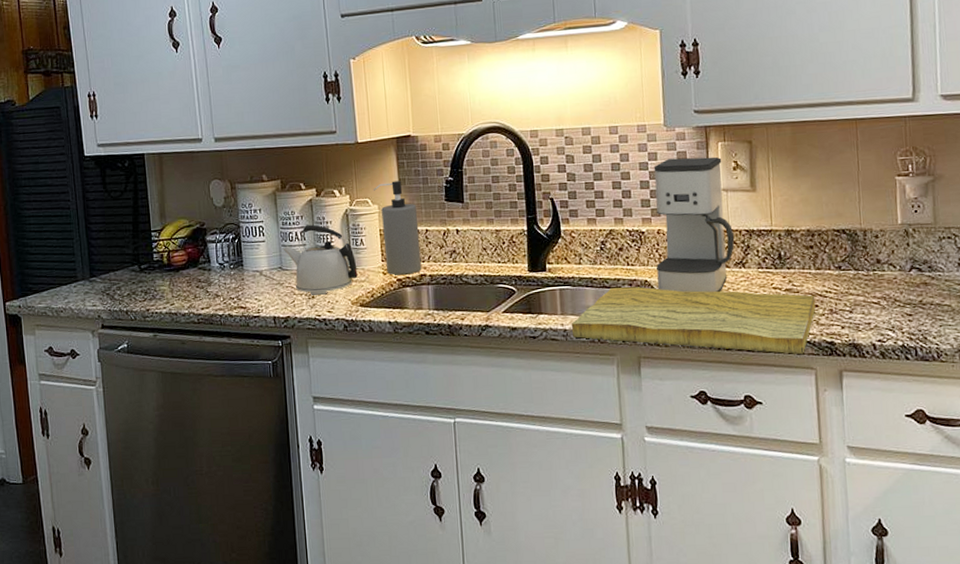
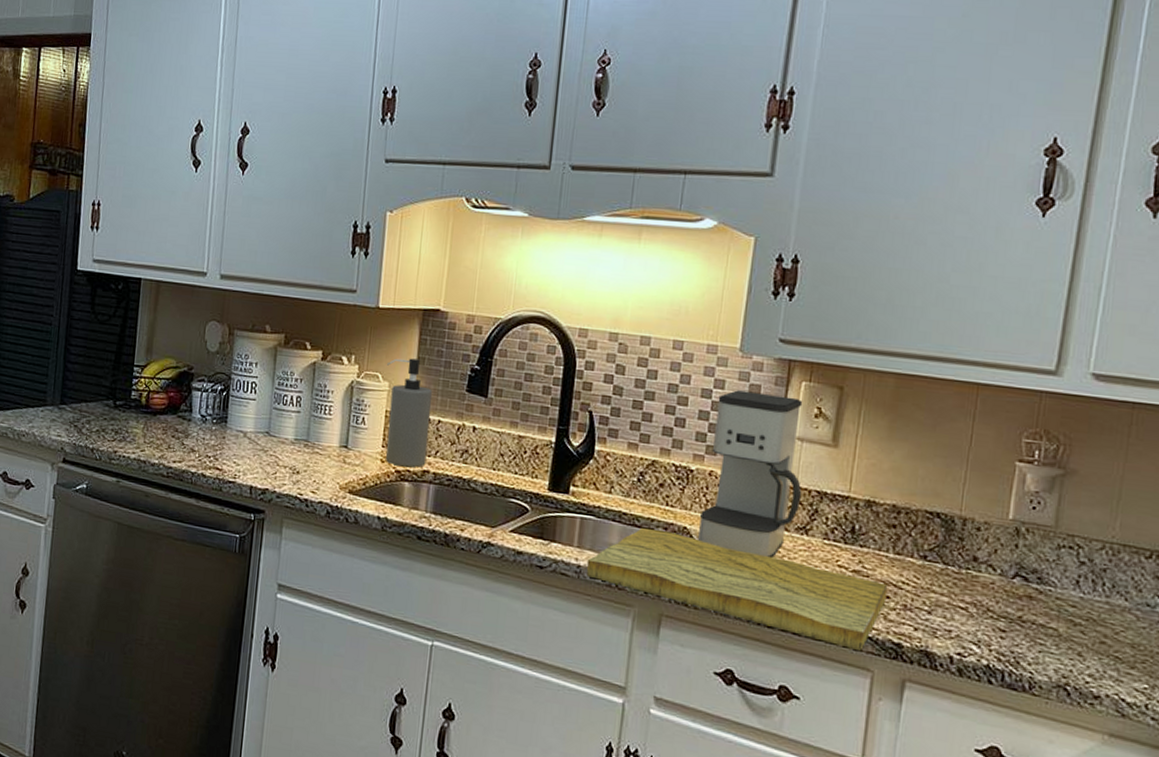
kettle: present [283,224,358,295] -> none [274,390,353,472]

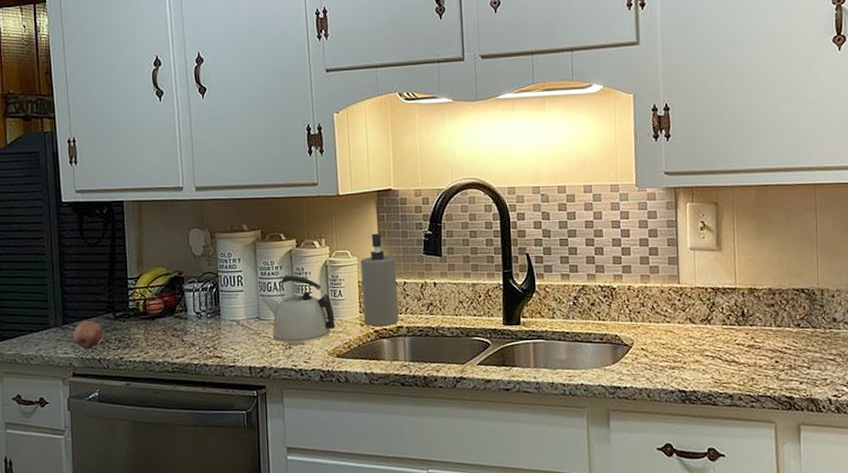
fruit: none [68,403,100,435] -> present [72,320,103,349]
kettle: none [274,390,353,472] -> present [261,275,335,346]
cutting board: present [586,528,888,652] -> none [543,341,776,409]
coffee maker: present [698,390,803,559] -> none [625,217,701,348]

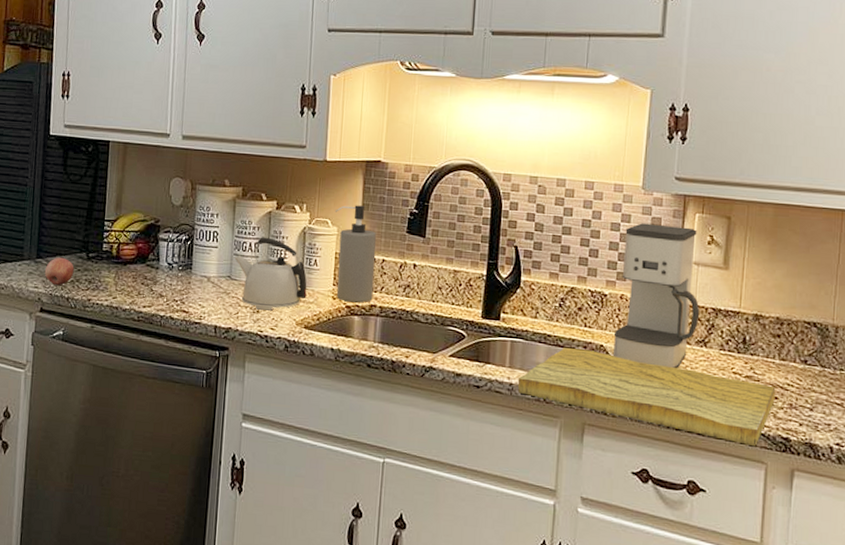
cutting board: none [543,341,776,409] -> present [517,348,776,447]
coffee maker: none [625,217,701,348] -> present [613,223,700,369]

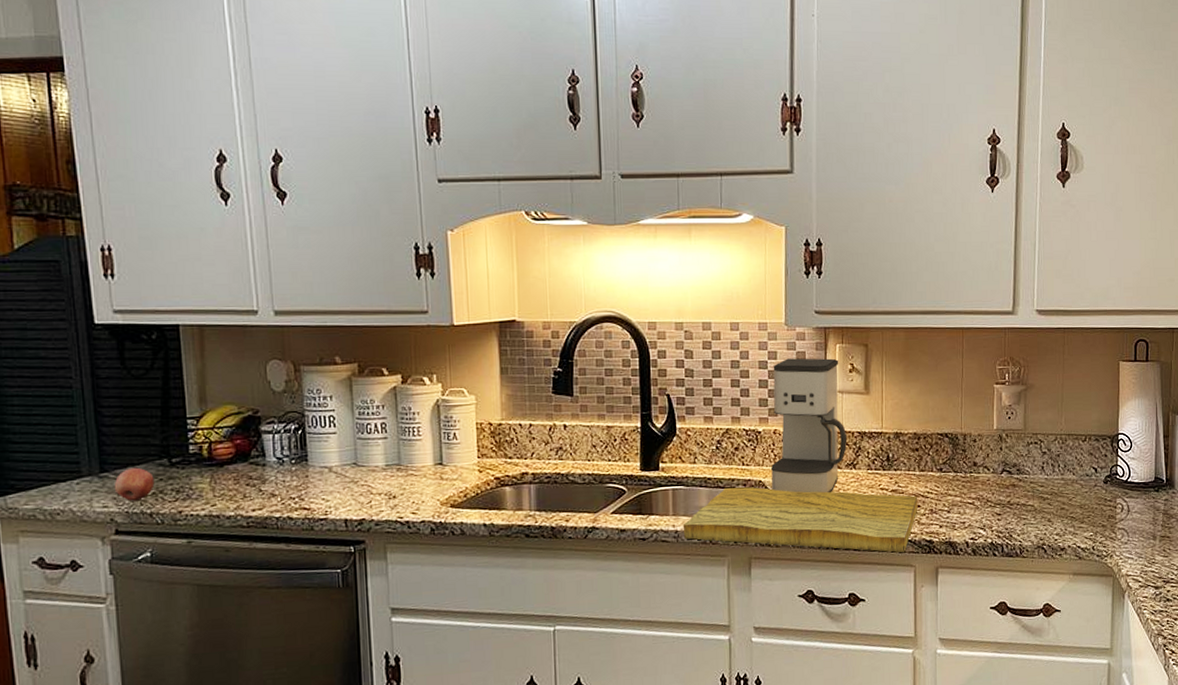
kettle: present [234,237,307,311] -> none [358,415,449,495]
soap dispenser: present [334,205,377,303] -> none [470,370,524,473]

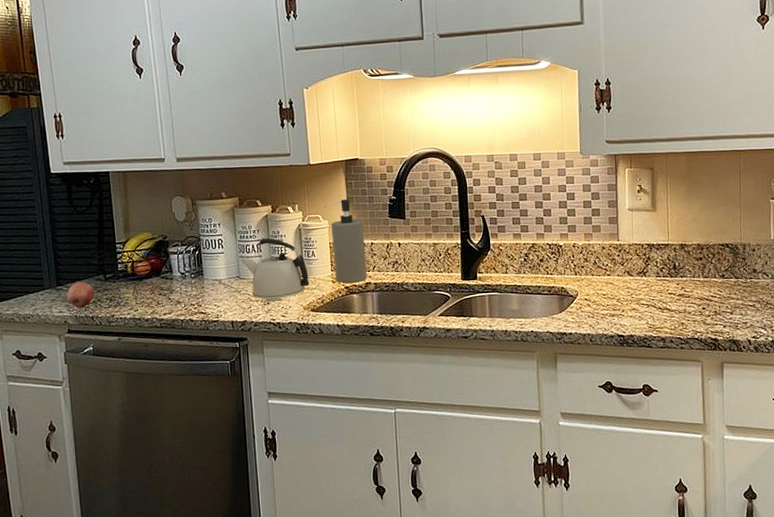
kettle: none [358,415,449,495] -> present [240,238,309,302]
soap dispenser: none [470,370,524,473] -> present [323,199,367,283]
cutting board: present [682,487,918,553] -> none [498,293,703,350]
coffee maker: present [770,358,848,493] -> none [571,181,638,298]

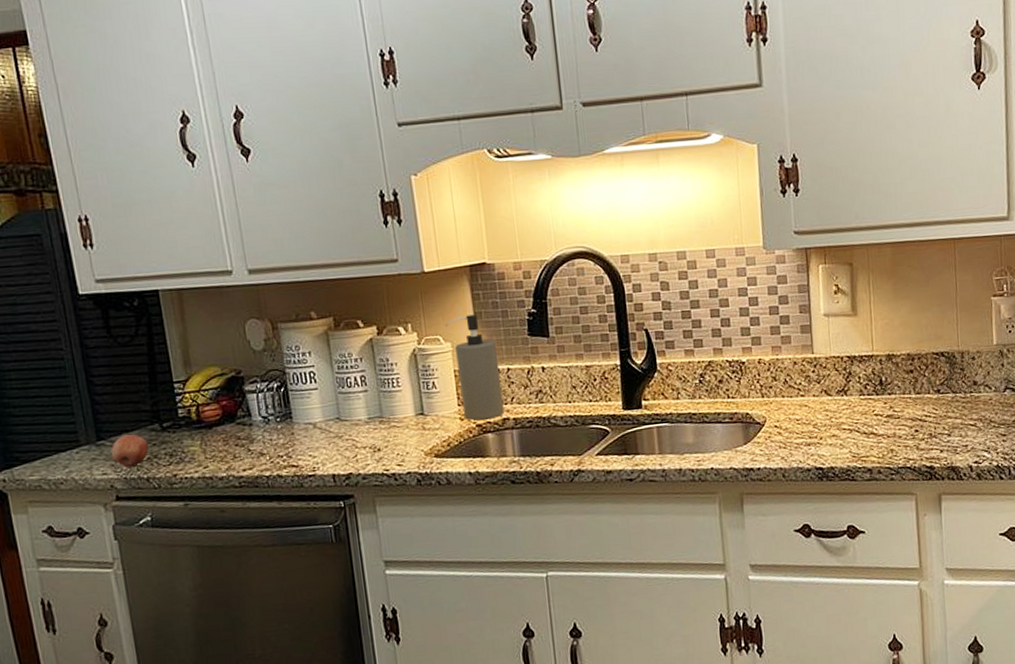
kettle: present [240,238,309,302] -> none [340,367,431,448]

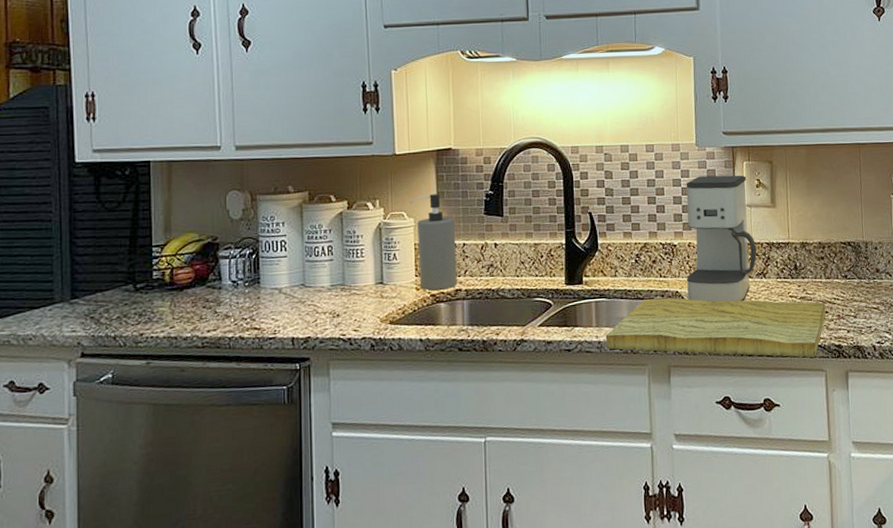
fruit: present [110,433,149,468] -> none [82,293,120,326]
cutting board: none [670,419,916,481] -> present [605,298,826,358]
coffee maker: none [753,280,837,424] -> present [686,175,757,303]

